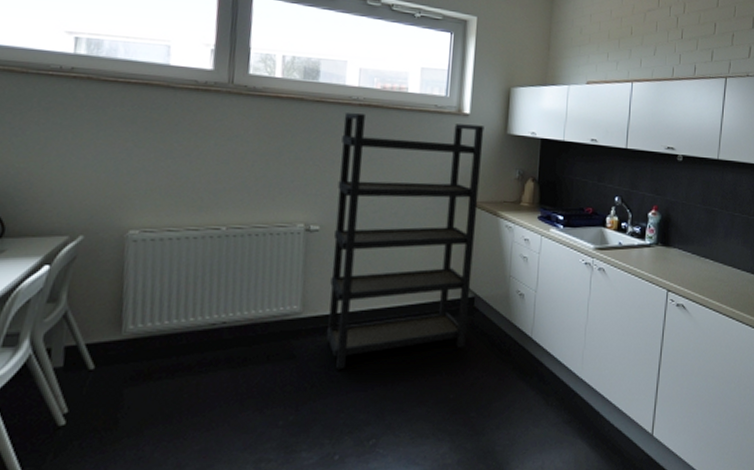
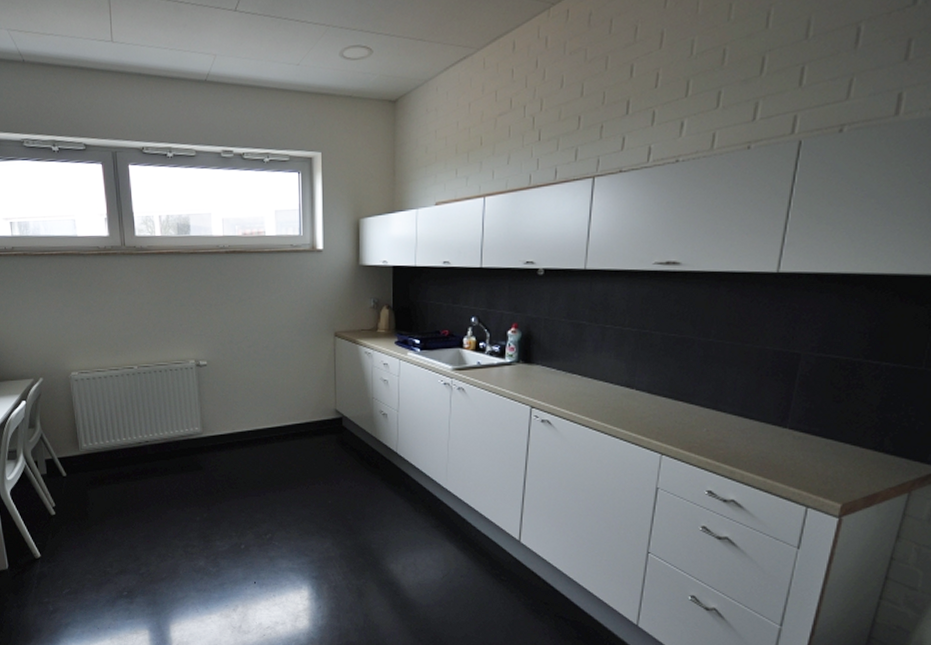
shelving unit: present [326,113,485,370] -> none [214,259,338,478]

